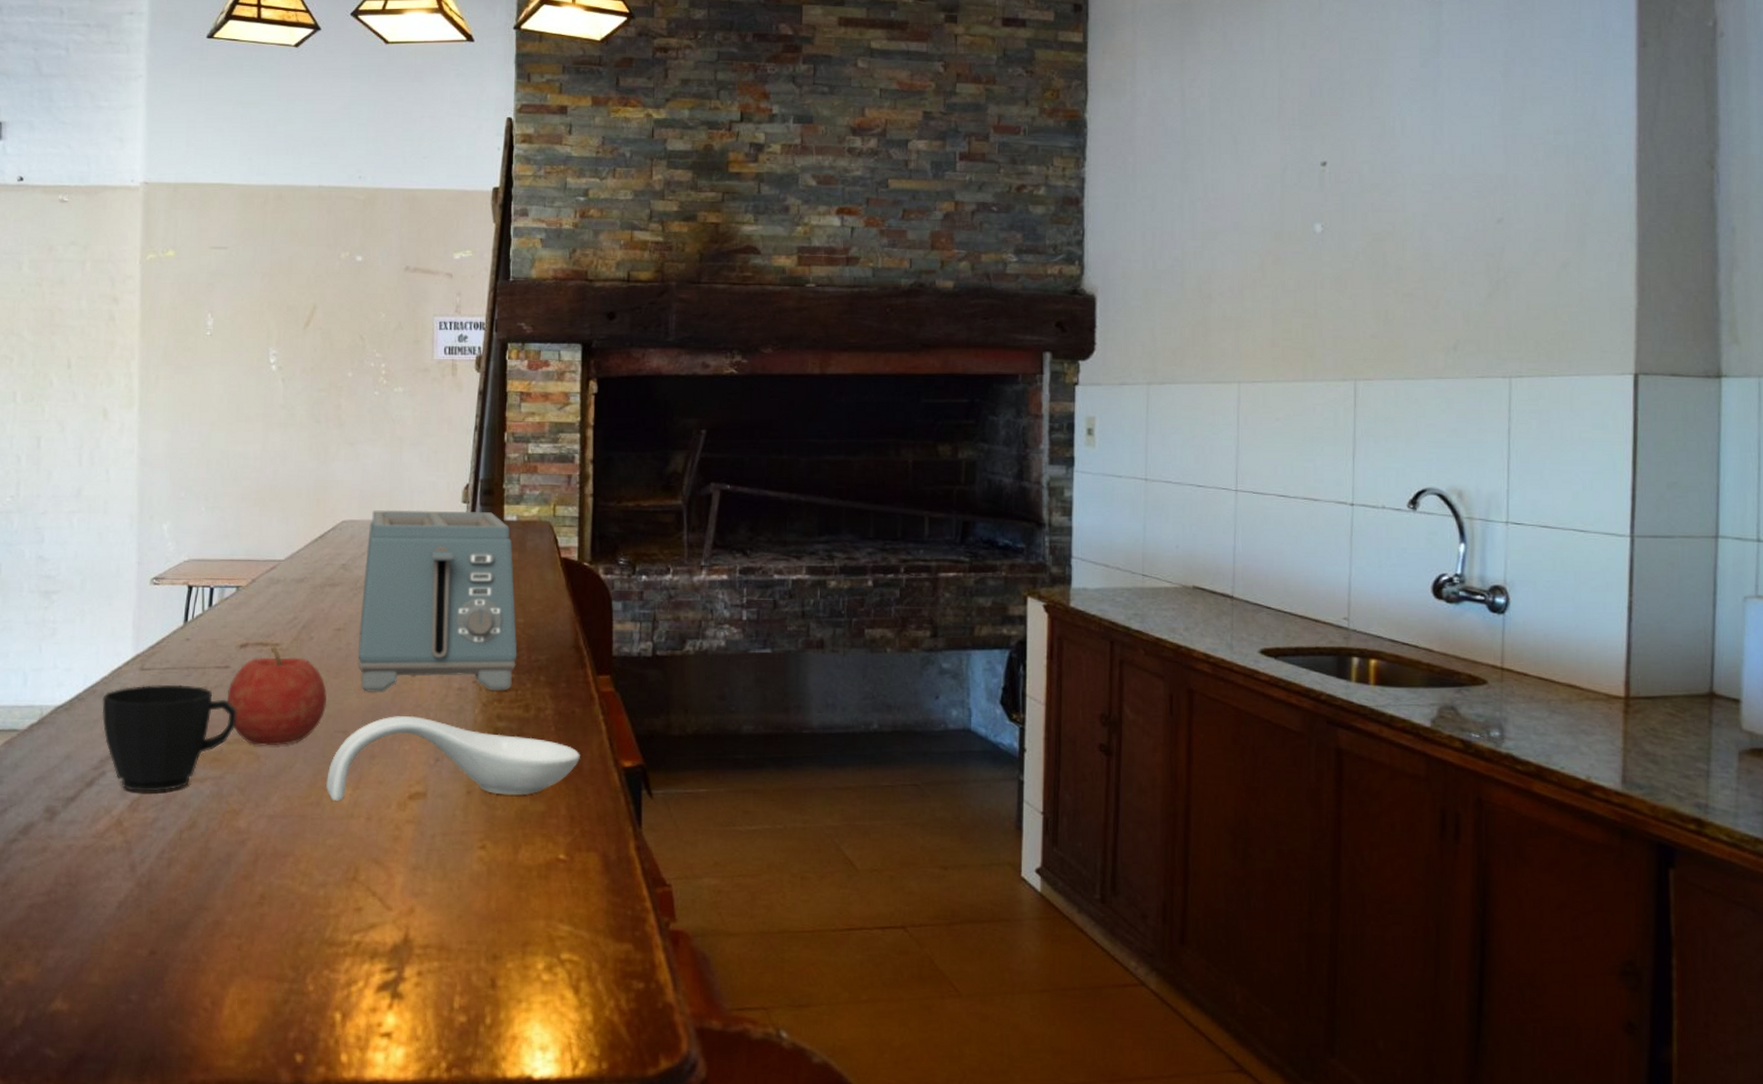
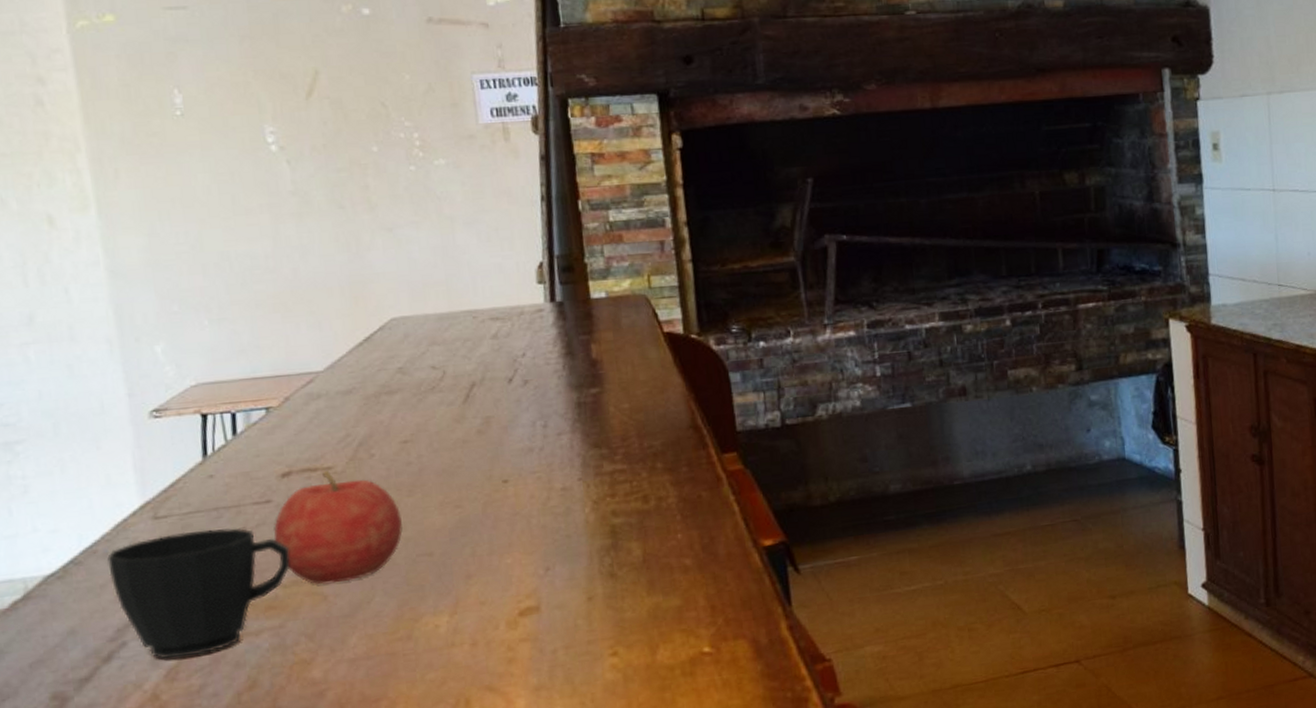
spoon rest: present [325,716,580,802] -> none [414,525,714,632]
toaster: present [357,509,518,693] -> none [426,291,627,507]

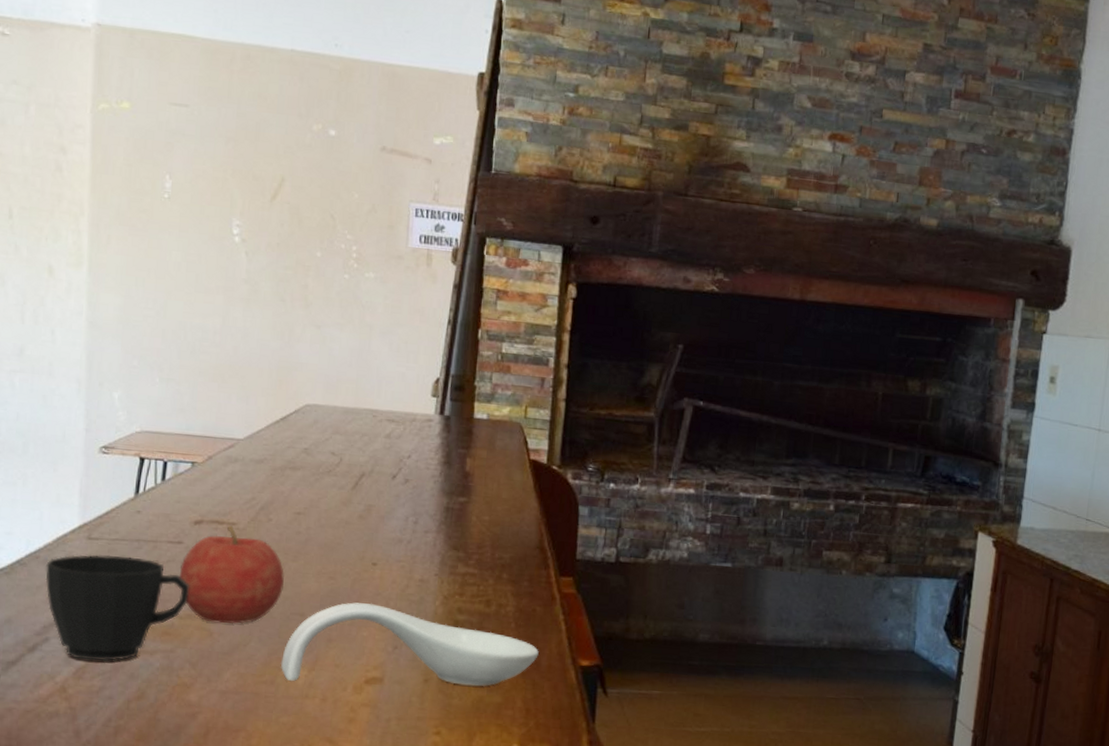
spoon rest: none [414,525,714,632] -> present [280,602,539,687]

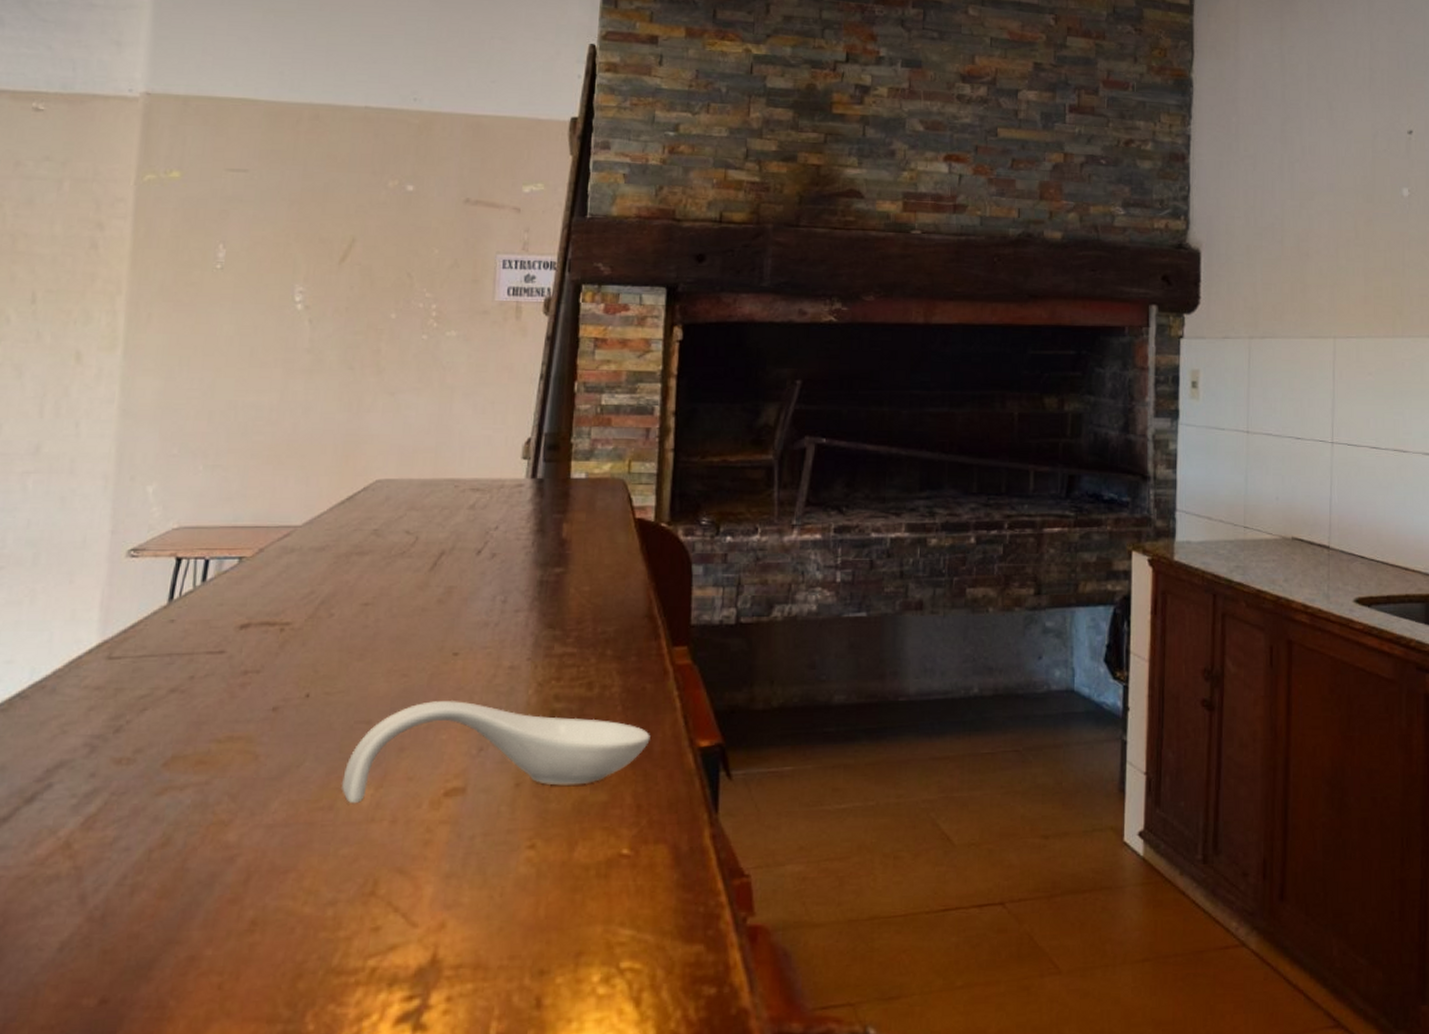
cup: present [45,555,189,661] -> none [52,675,231,806]
fruit: present [179,525,284,624] -> none [219,626,348,743]

